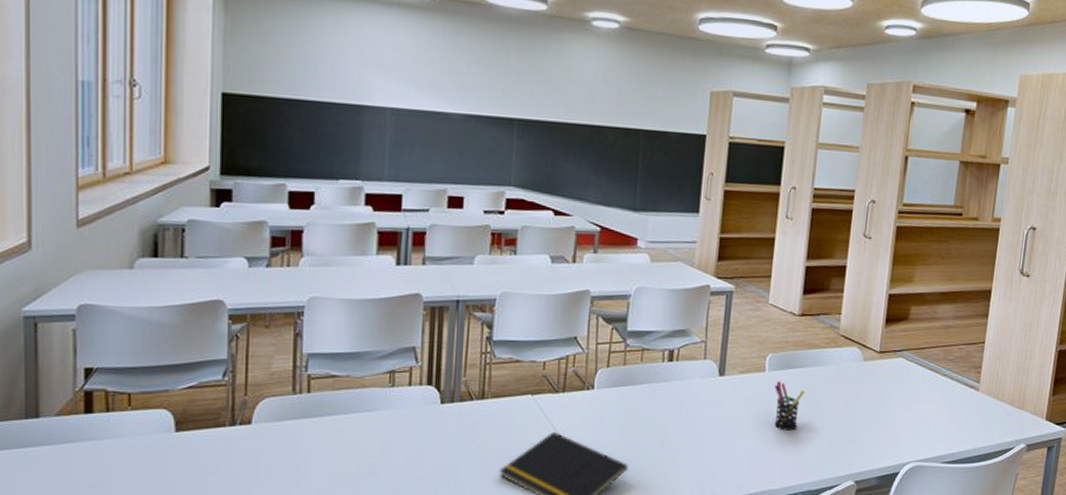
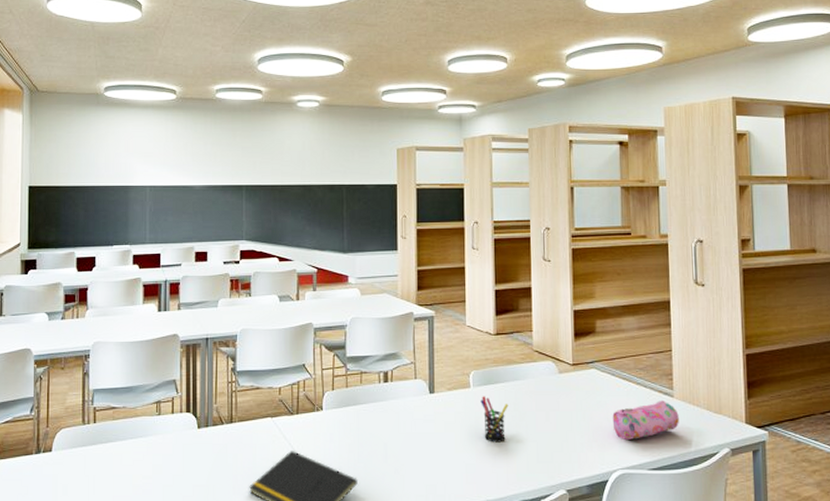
pencil case: none [912,393,981,432] -> present [612,400,679,440]

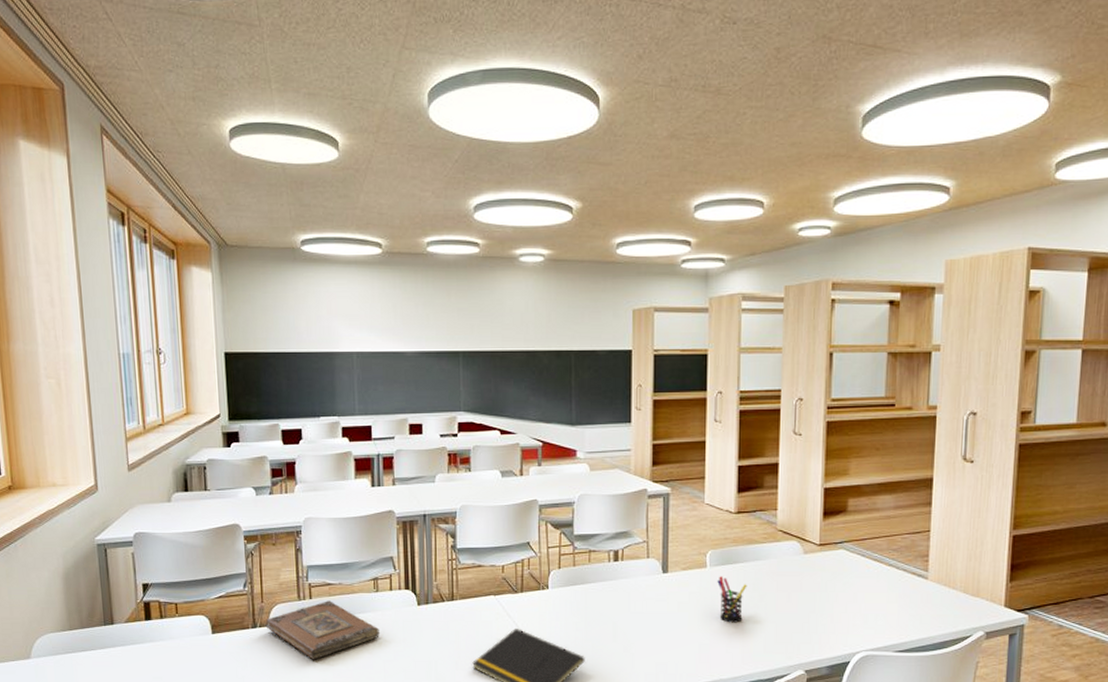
book: none [49,424,160,486] -> present [265,600,380,660]
pencil case: present [612,400,679,440] -> none [859,582,932,622]

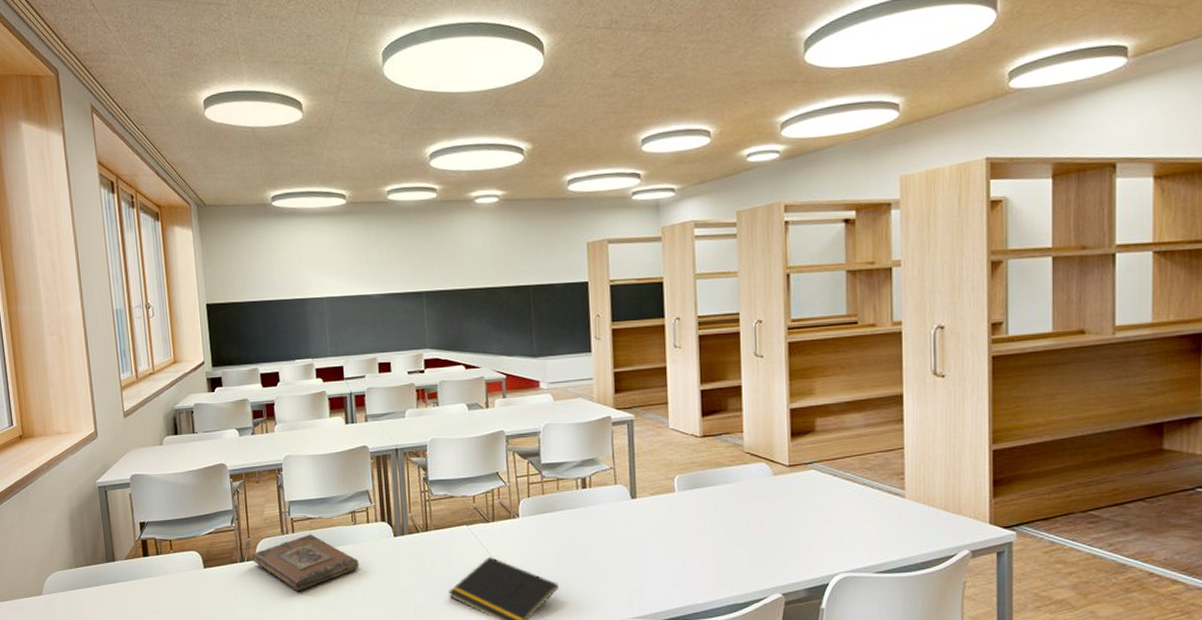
pen holder: present [717,576,747,623] -> none [687,500,717,547]

